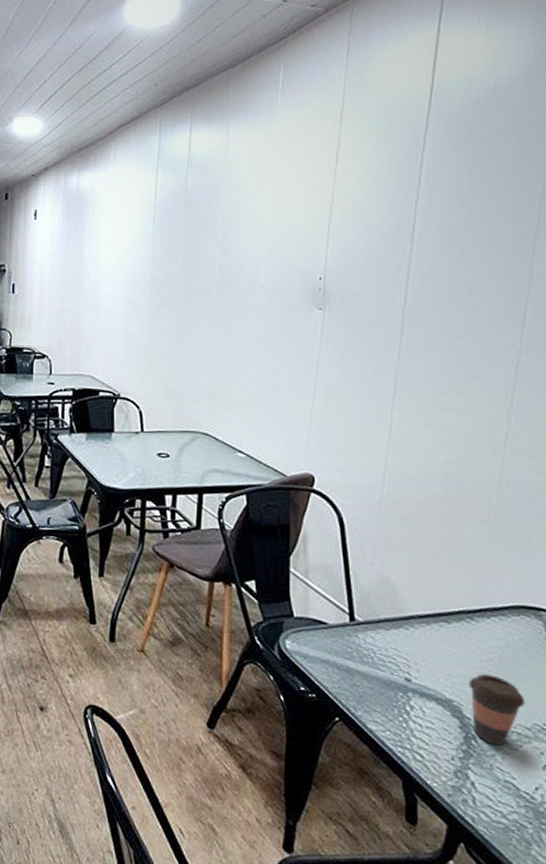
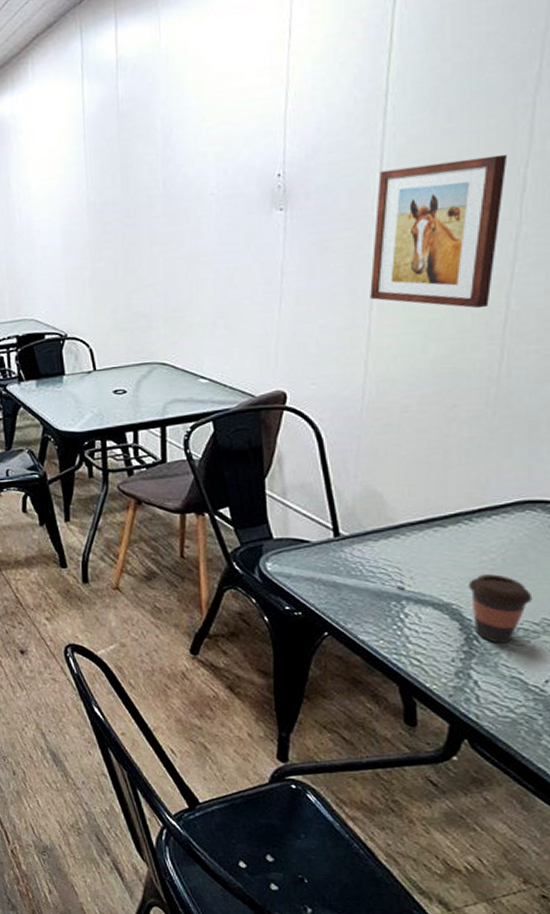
wall art: none [392,288,512,422] -> present [370,154,508,309]

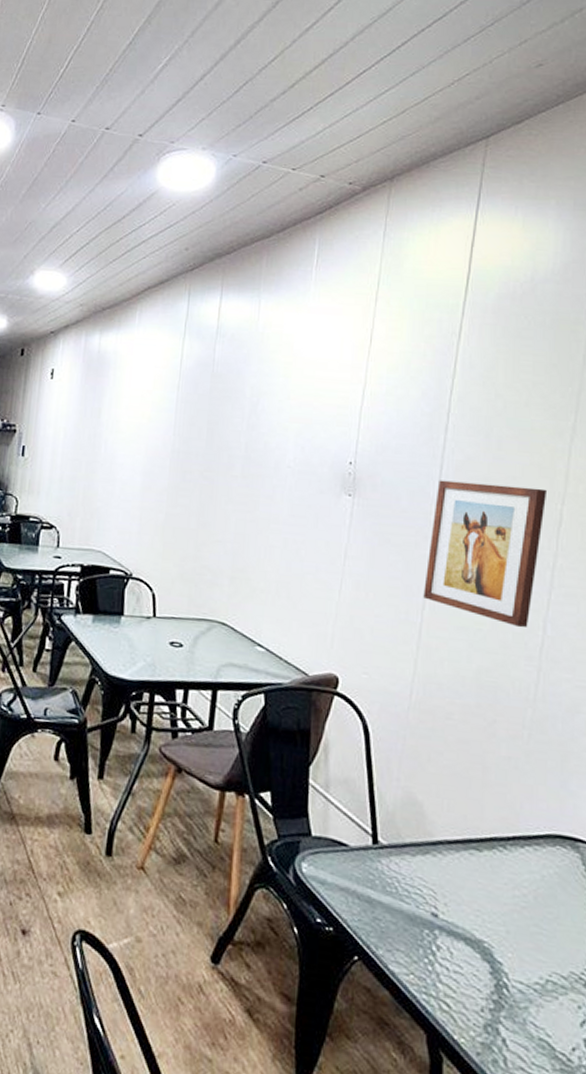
coffee cup: present [468,574,533,643] -> none [500,911,561,997]

